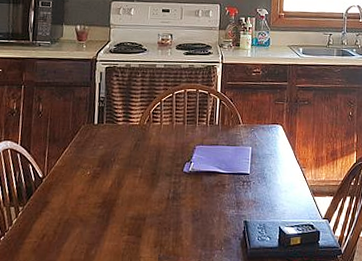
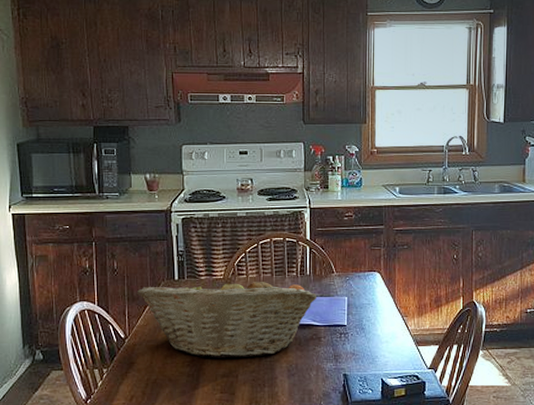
fruit basket: none [58,121,224,201] -> present [137,274,318,358]

